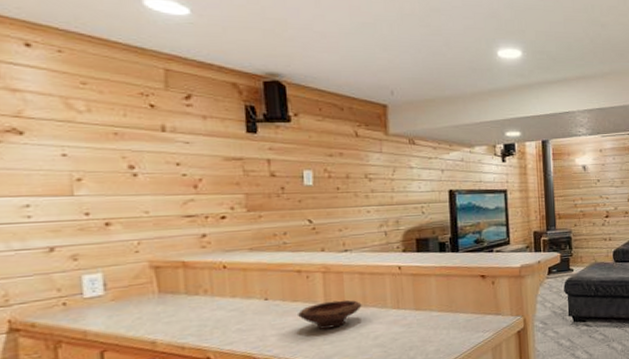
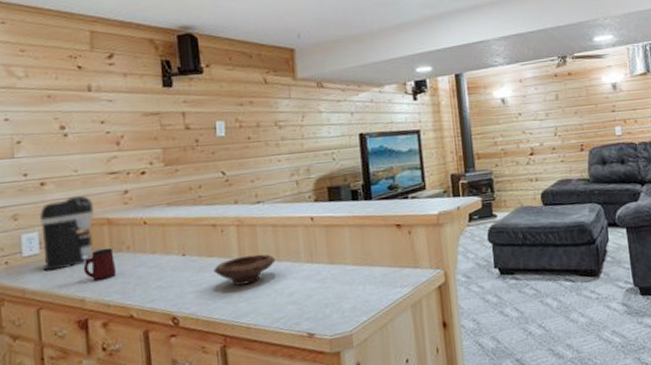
coffee maker: none [103,237,168,314] -> present [39,195,95,272]
mug: none [154,290,193,323] -> present [83,247,117,280]

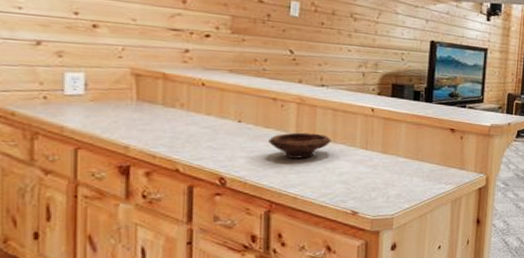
coffee maker: present [39,195,95,272] -> none [86,44,150,114]
mug: present [83,247,117,280] -> none [131,101,167,131]

